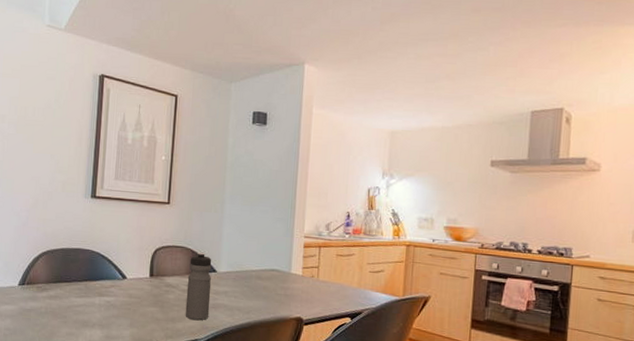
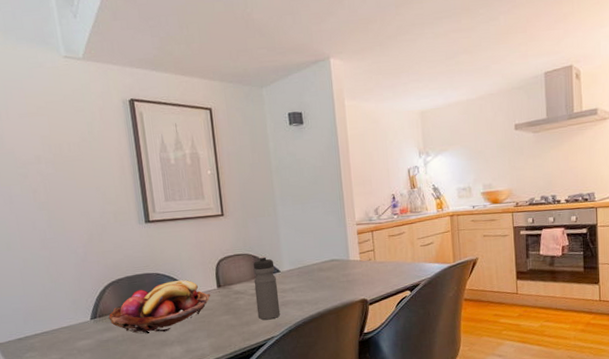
fruit basket: none [36,261,142,312] -> present [109,280,211,334]

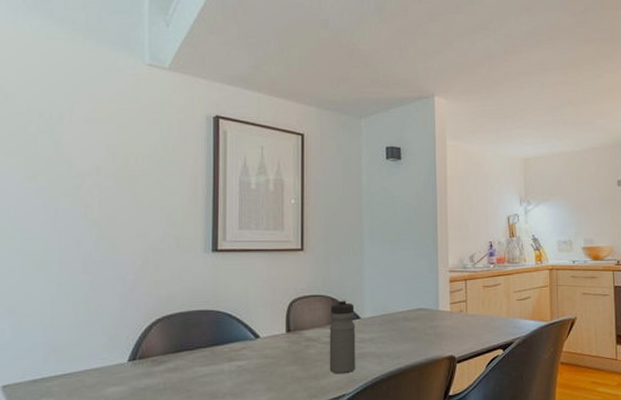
fruit basket: present [109,280,211,334] -> none [151,321,278,383]

